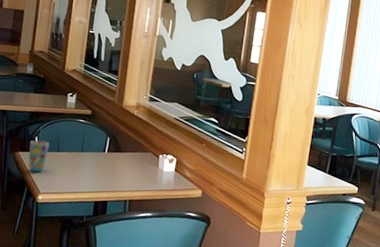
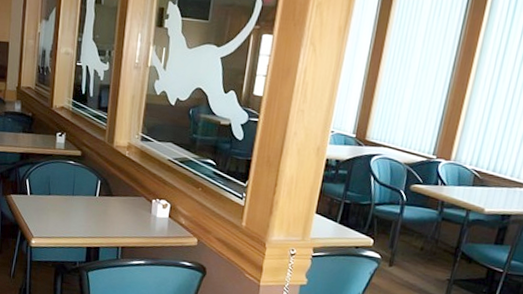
cup: present [28,128,50,173] -> none [20,170,41,216]

